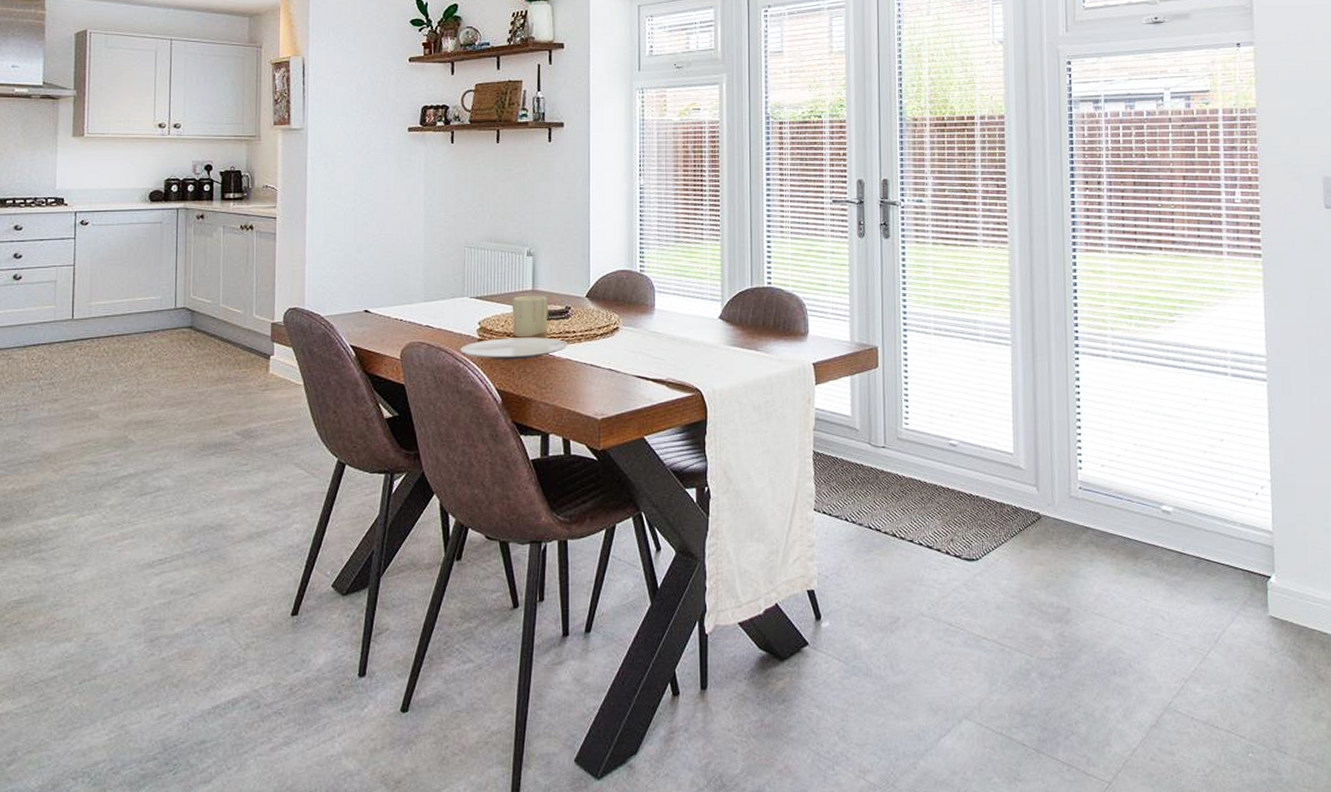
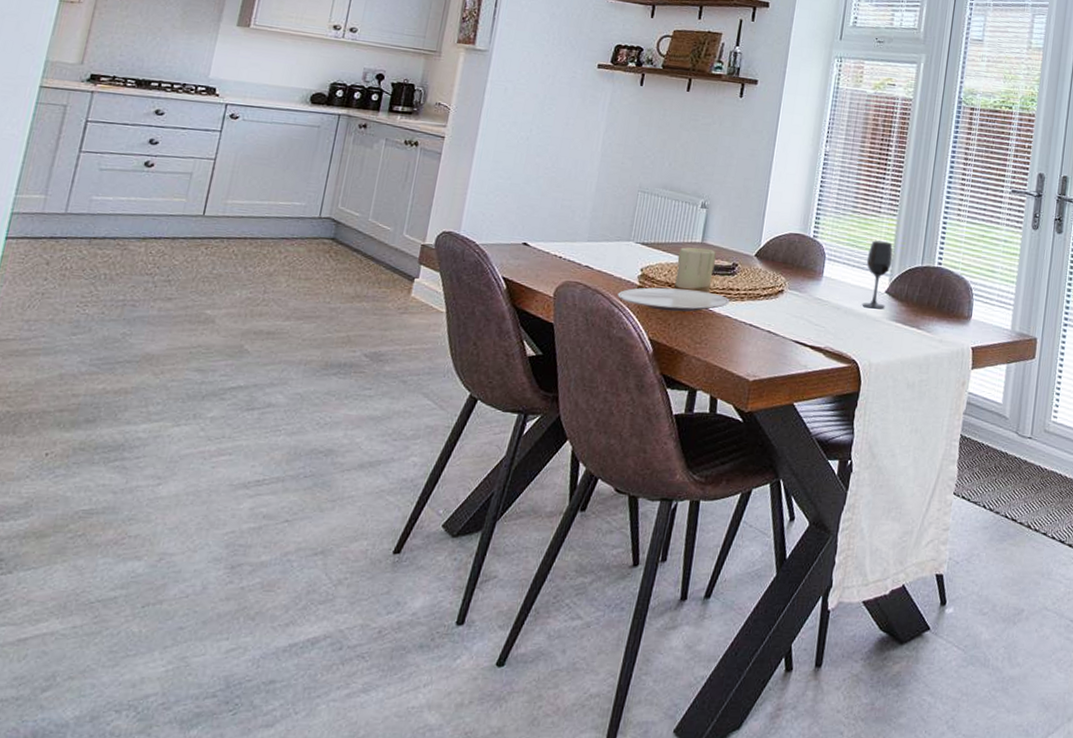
wine glass: none [695,267,721,336] -> present [862,240,893,309]

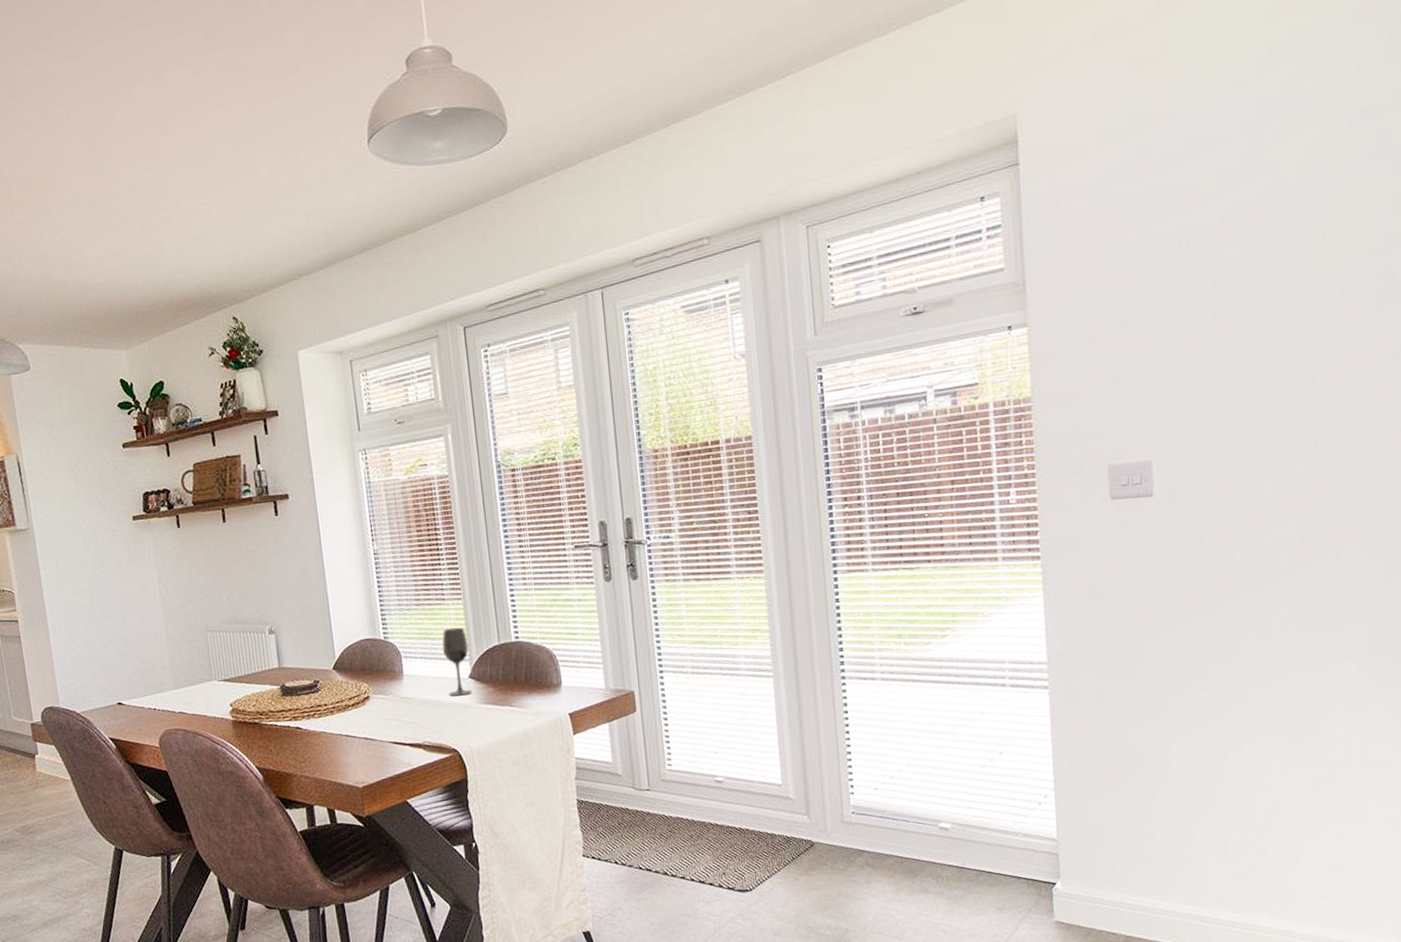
plate: present [617,287,730,312] -> none [216,712,321,740]
candle: present [674,247,716,293] -> none [260,671,300,717]

